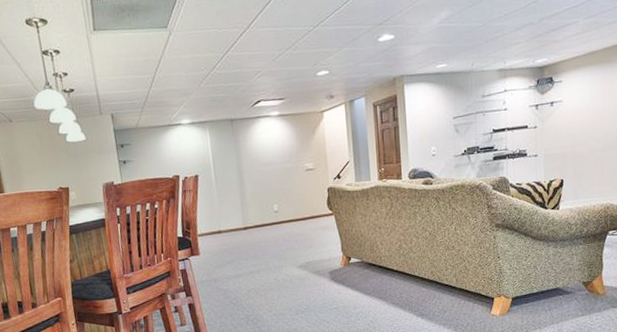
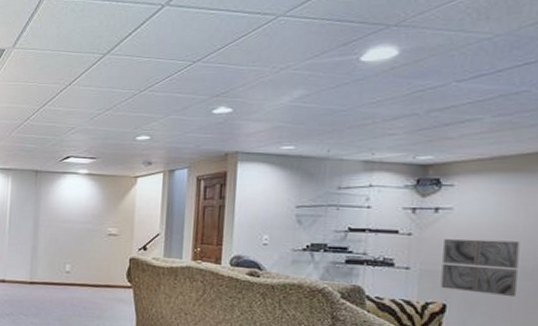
wall art: none [559,120,607,168] -> present [440,239,520,298]

